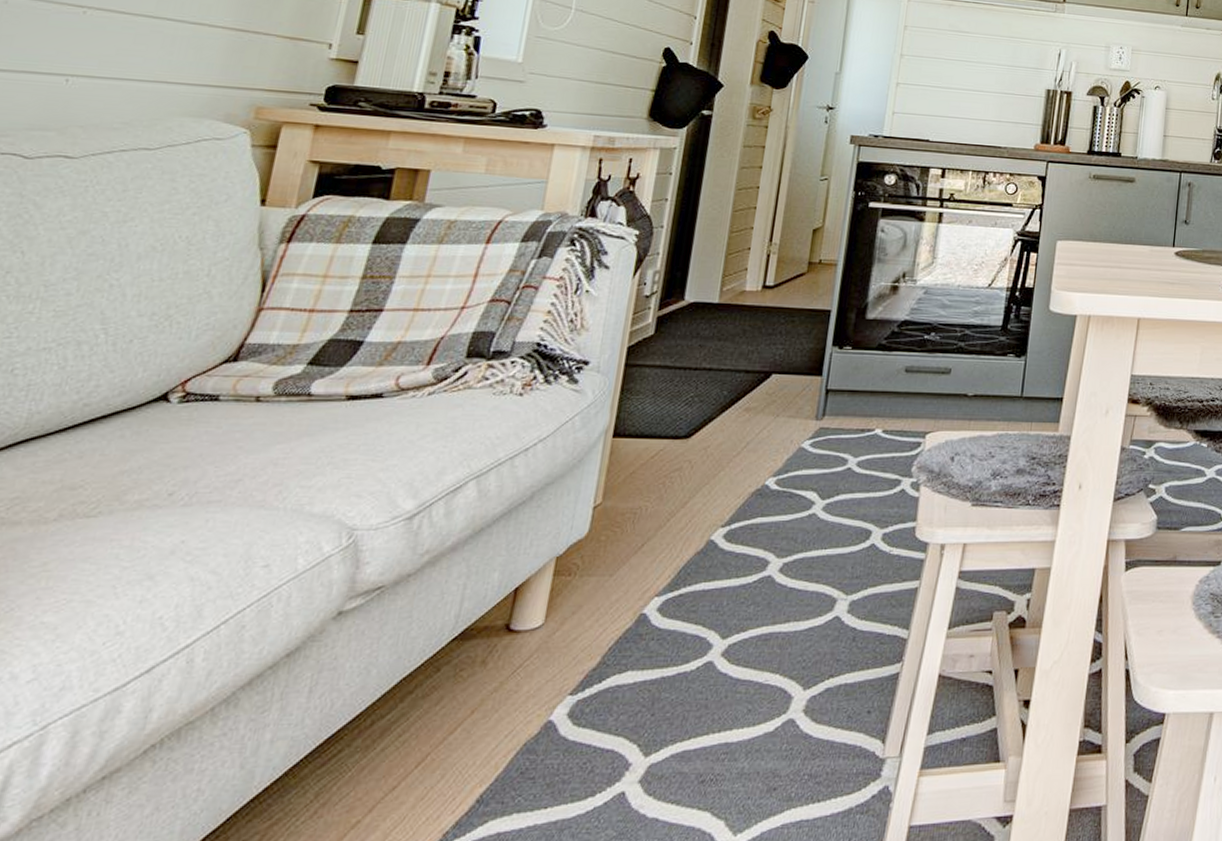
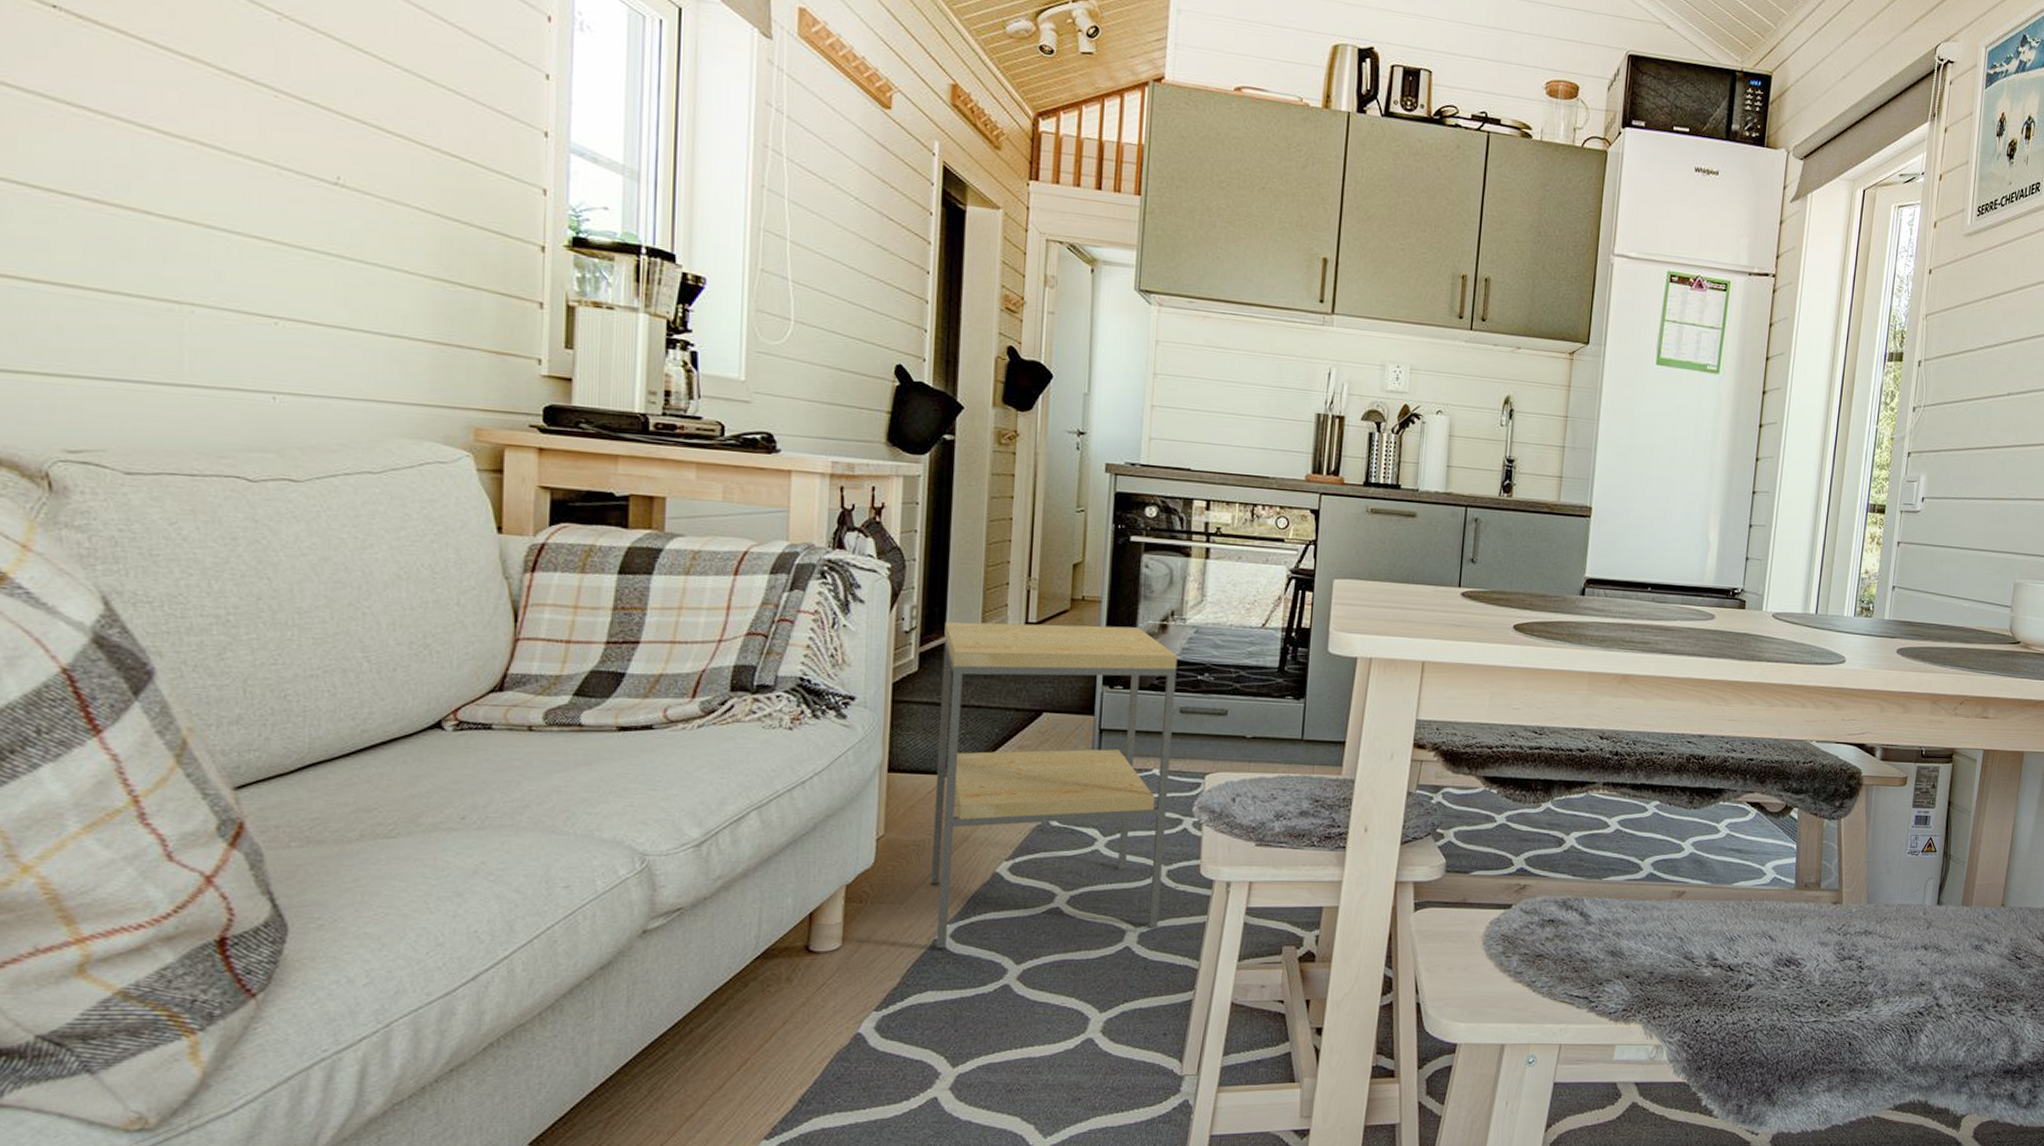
side table: none [641,285,907,624] -> present [931,621,1178,949]

